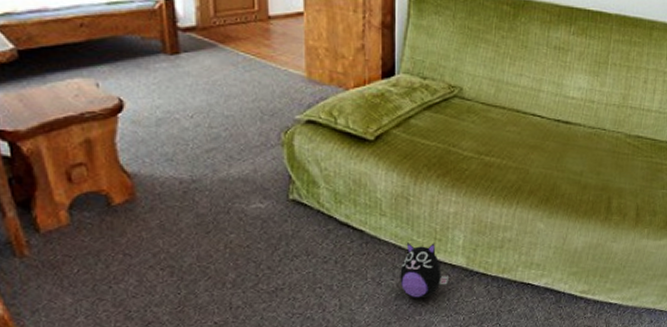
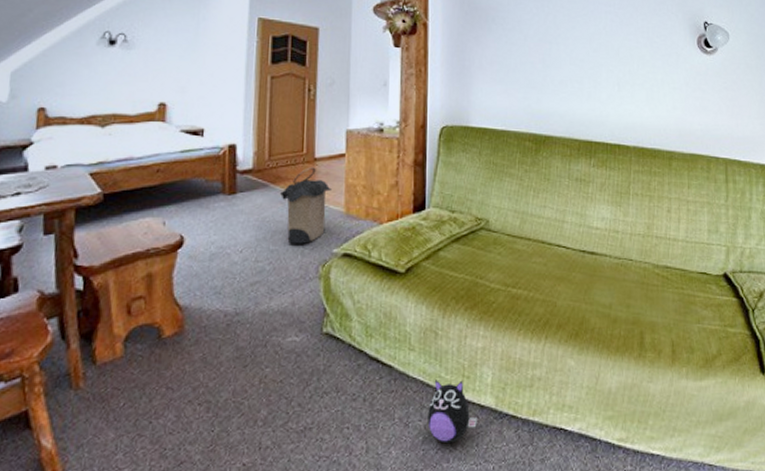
laundry hamper: none [230,26,291,110] -> present [279,167,333,244]

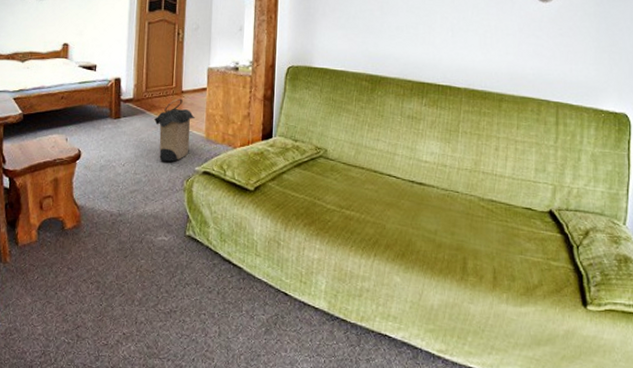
plush toy: present [427,380,477,444] -> none [269,282,312,337]

